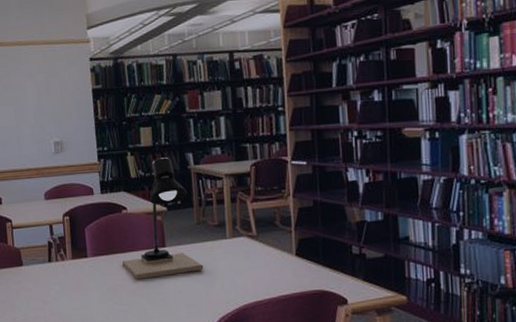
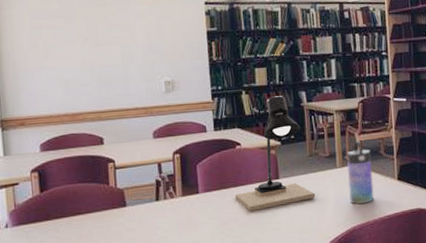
water bottle: none [238,209,268,280] -> present [347,141,374,204]

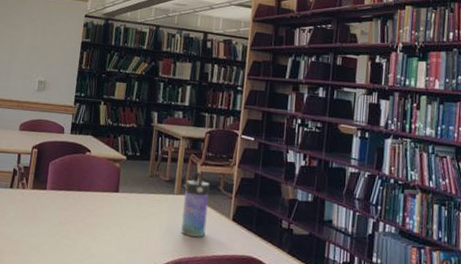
desk lamp: present [235,96,316,211] -> none [77,111,150,220]

